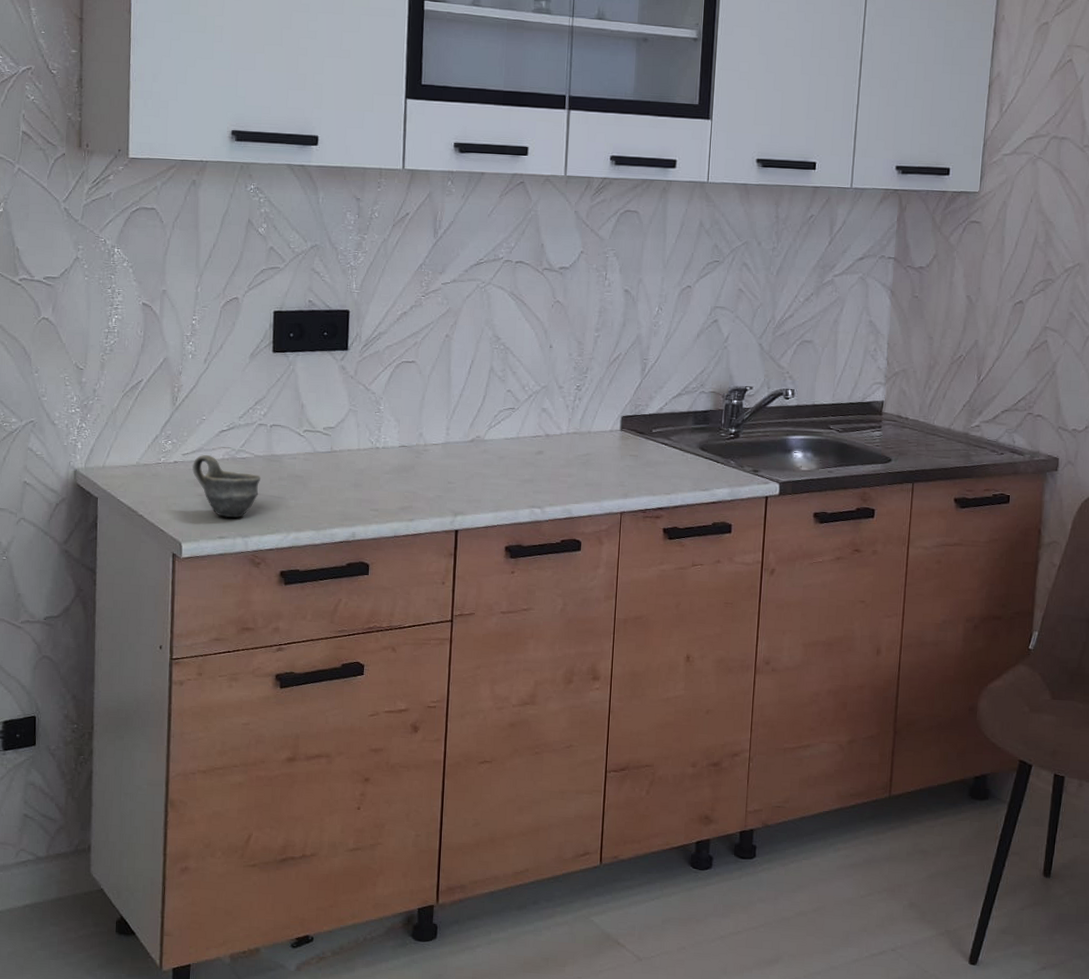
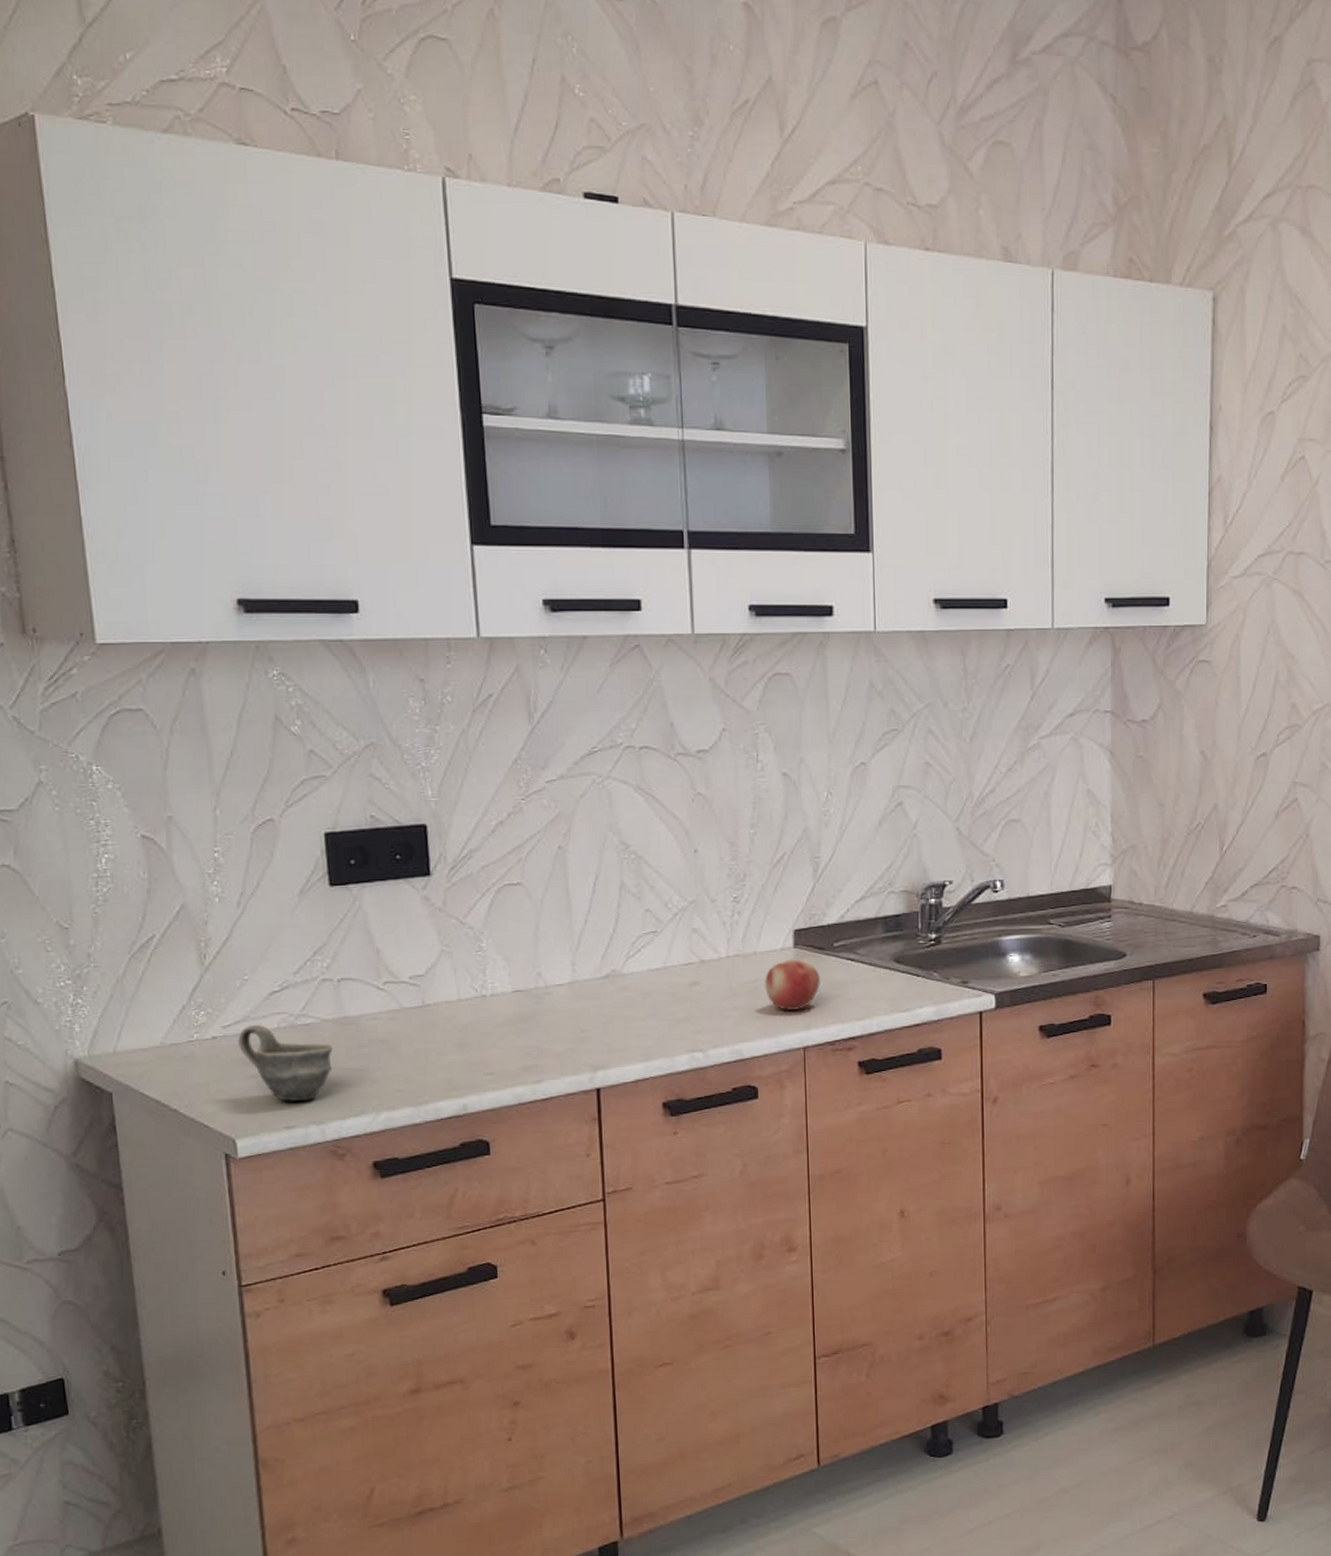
fruit: none [594,439,639,481] -> present [764,959,820,1010]

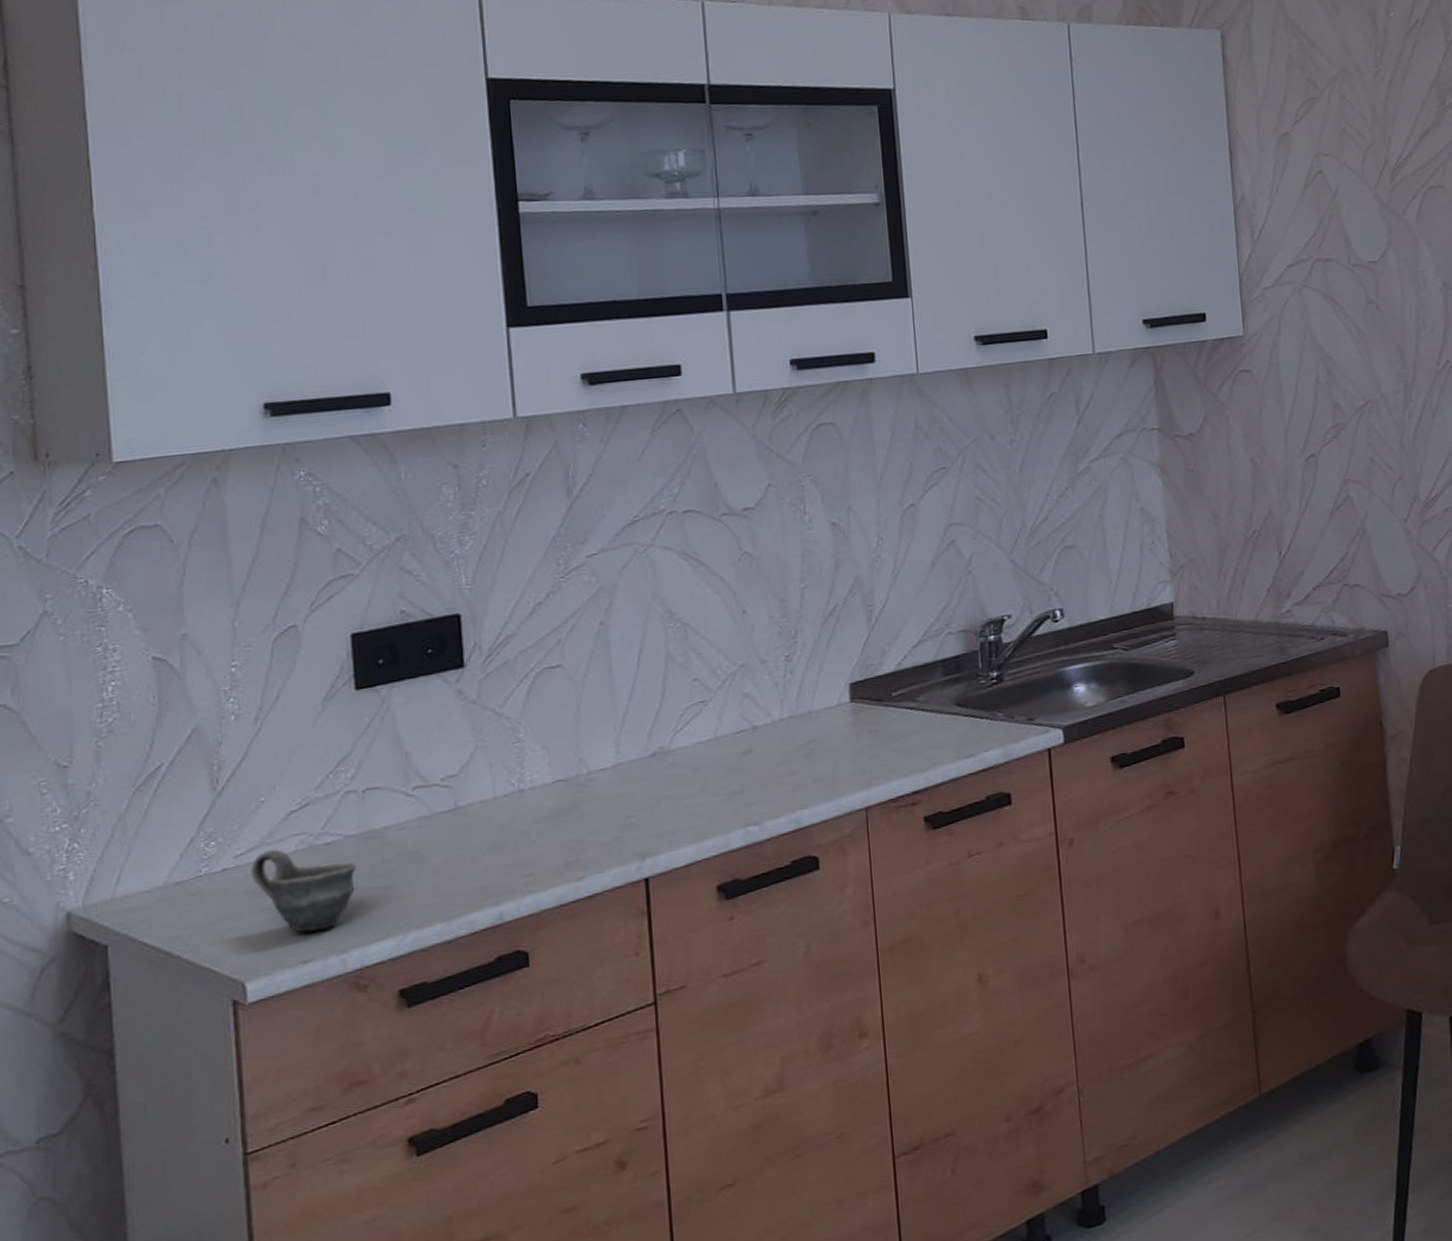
fruit: present [764,959,820,1010] -> none [821,714,880,770]

